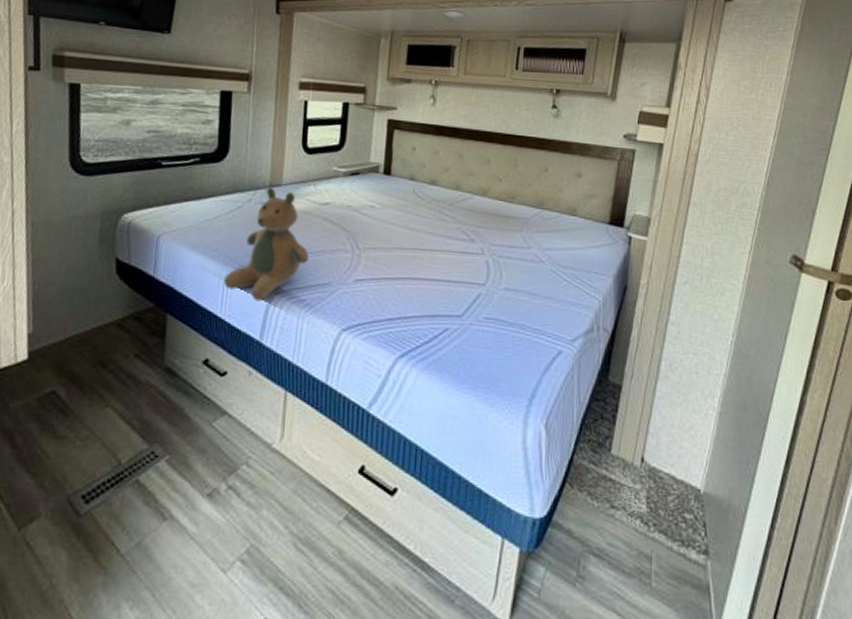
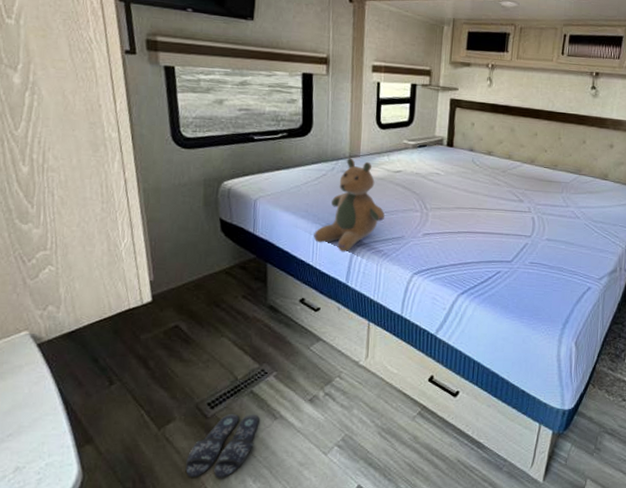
slippers: none [46,510,144,602] -> present [185,413,260,478]

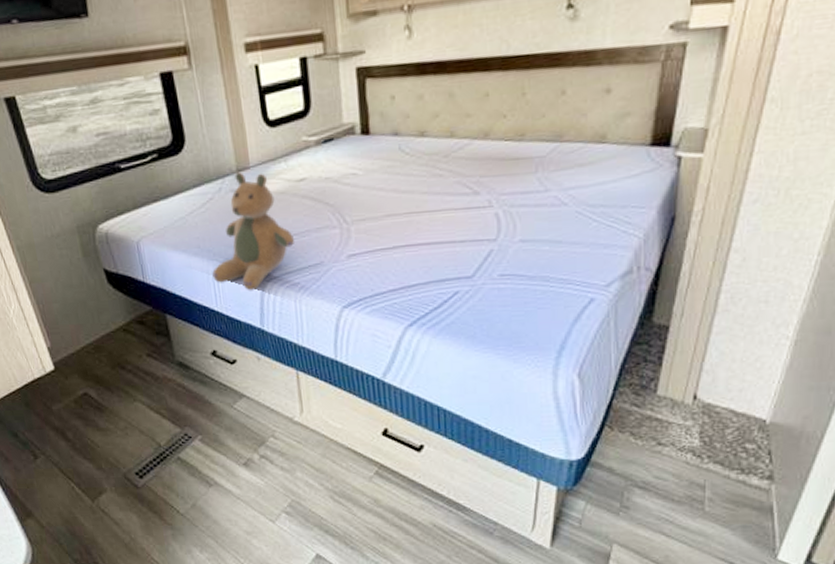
slippers: present [185,413,260,478] -> none [126,481,194,549]

